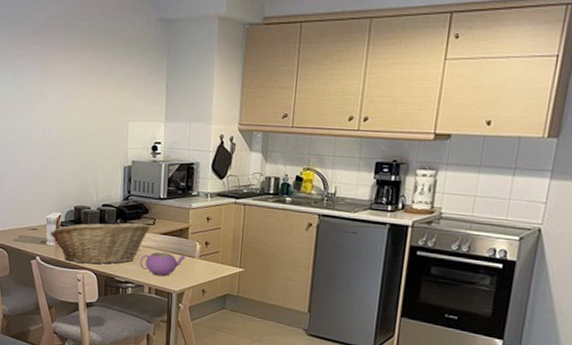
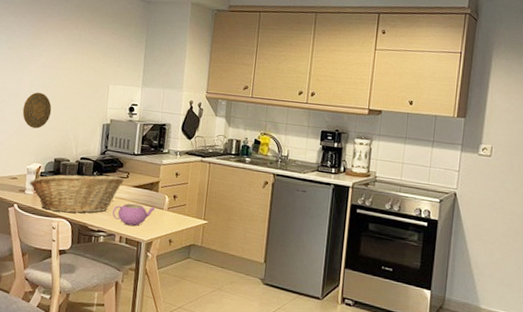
decorative plate: none [36,134,68,175] -> present [22,92,52,129]

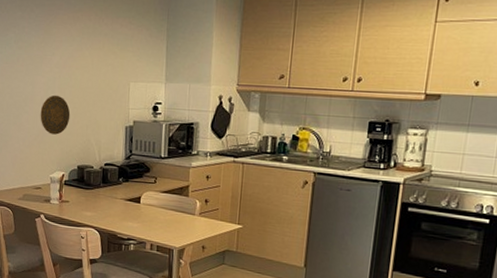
fruit basket: present [29,173,124,214] -> none [53,180,151,222]
teapot: present [112,203,156,226] -> none [141,209,187,233]

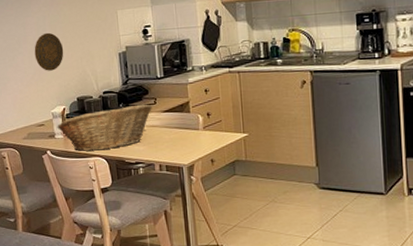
fruit basket: none [53,180,151,222] -> present [57,104,152,151]

